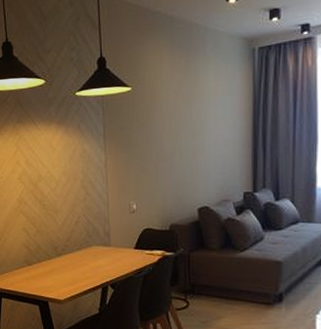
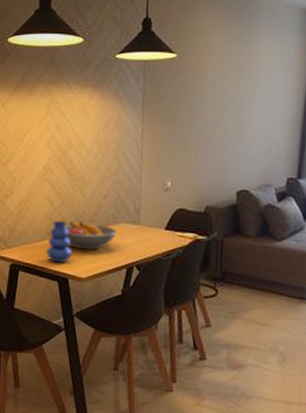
vase: none [26,249,50,288] -> present [46,221,73,263]
fruit bowl: none [40,247,90,273] -> present [64,221,118,250]

